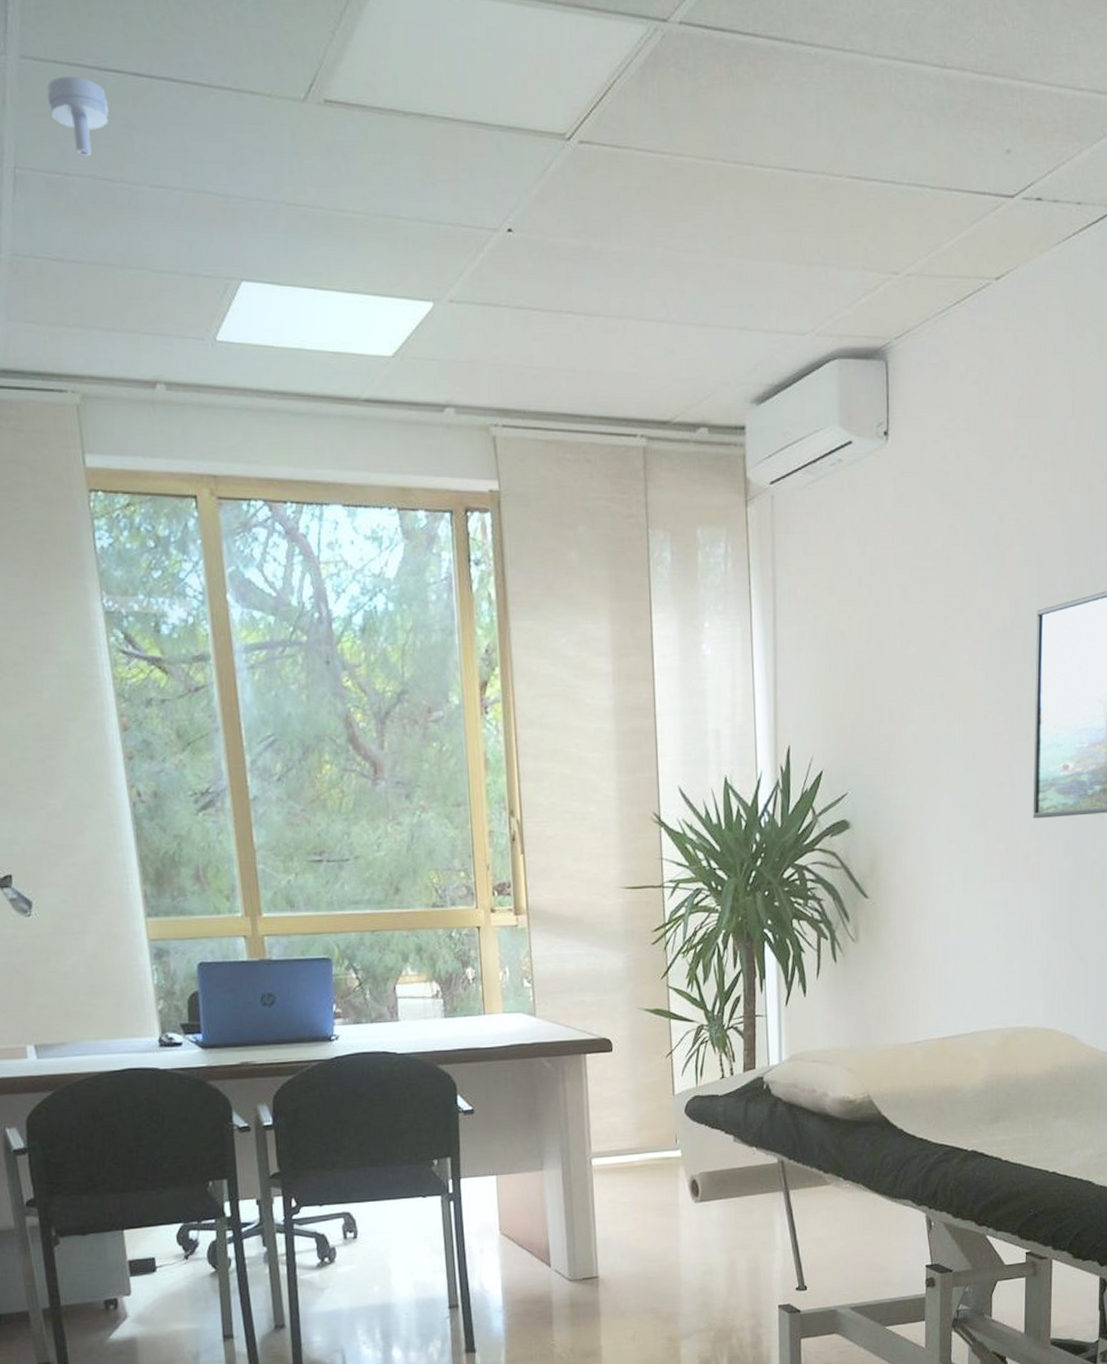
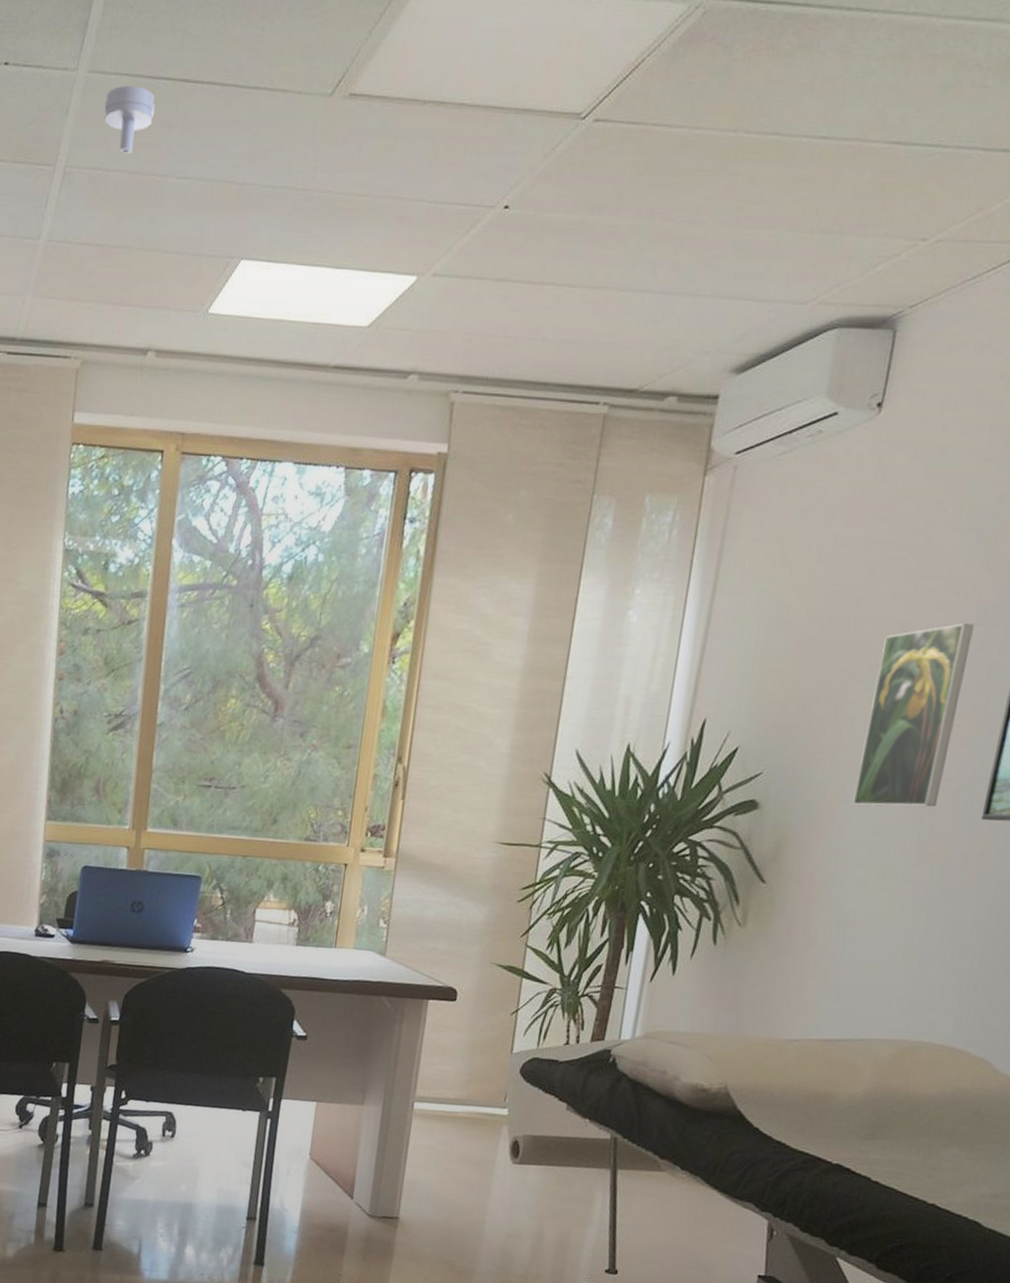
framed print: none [927,638,998,817] -> present [852,623,974,808]

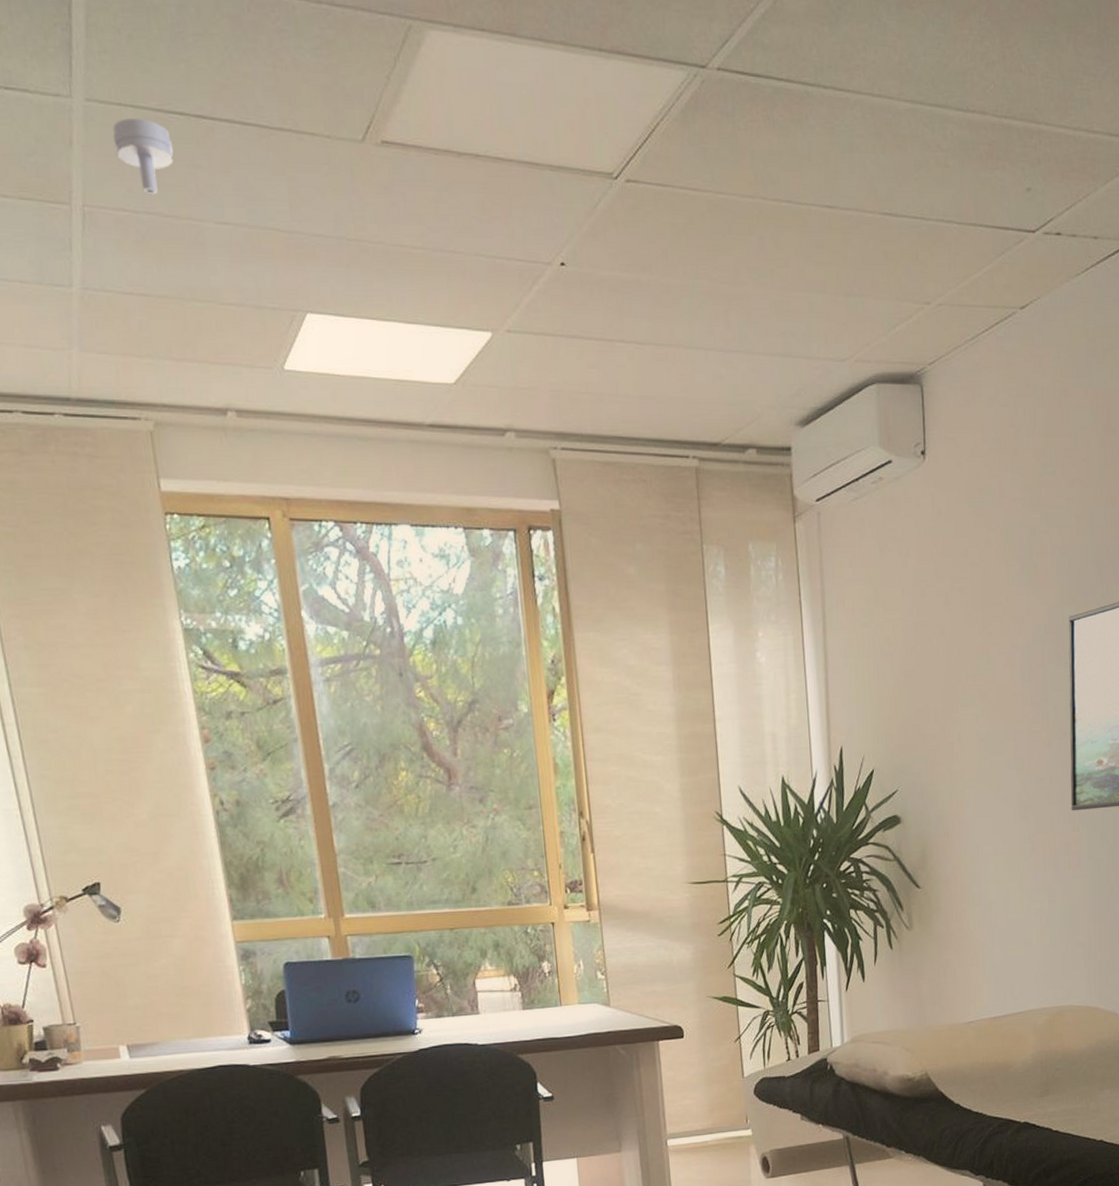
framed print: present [852,623,974,808] -> none [969,643,1037,811]

